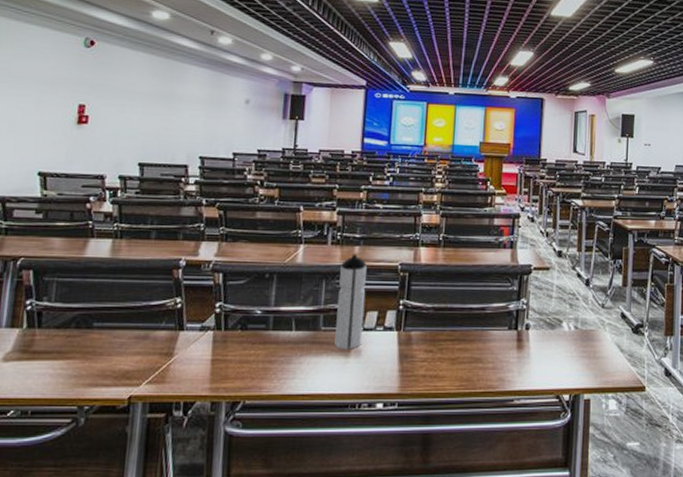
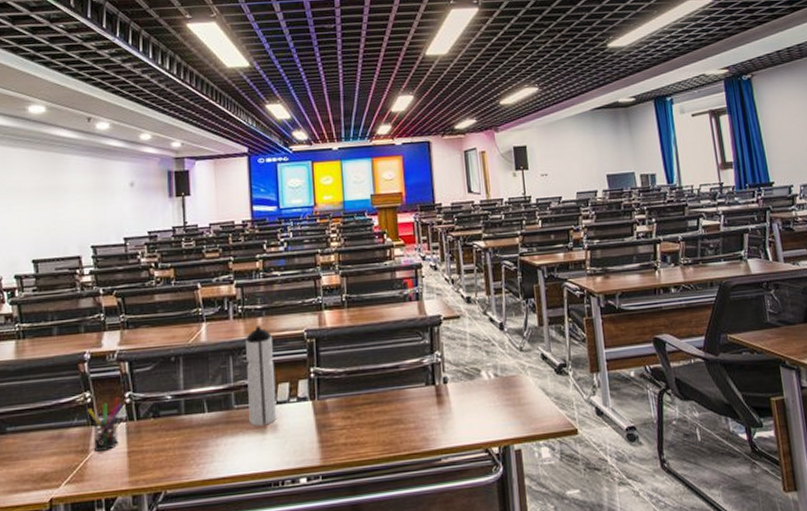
pen holder: none [177,306,212,356] -> present [88,397,122,452]

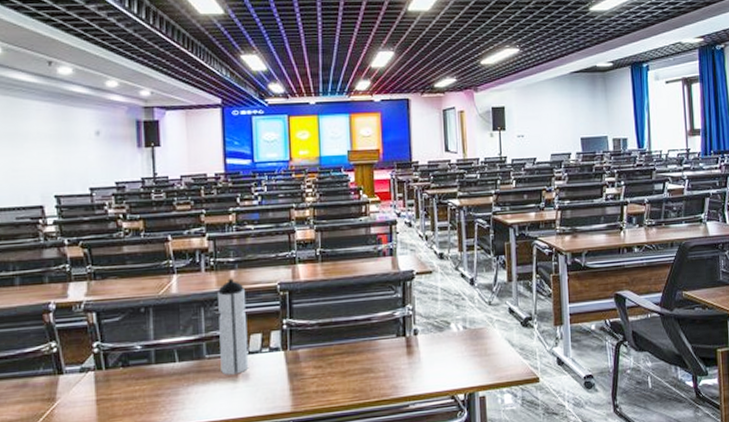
pen holder: present [88,397,122,452] -> none [54,347,90,400]

